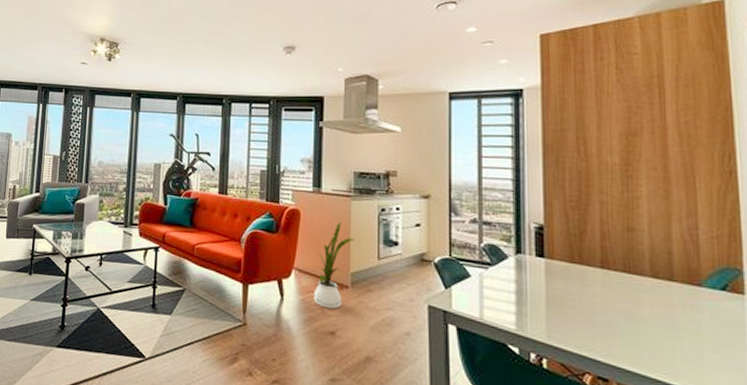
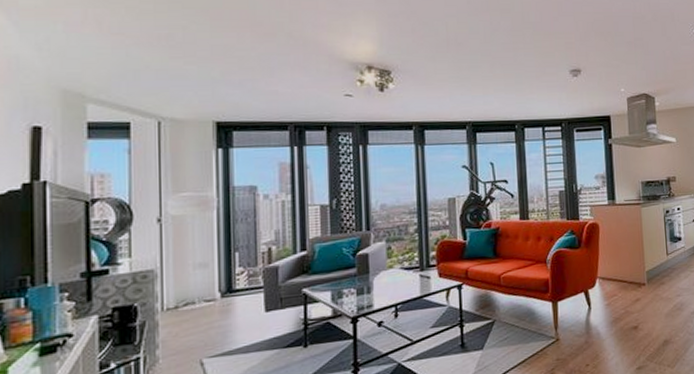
house plant: present [311,221,355,309] -> none [610,227,647,307]

